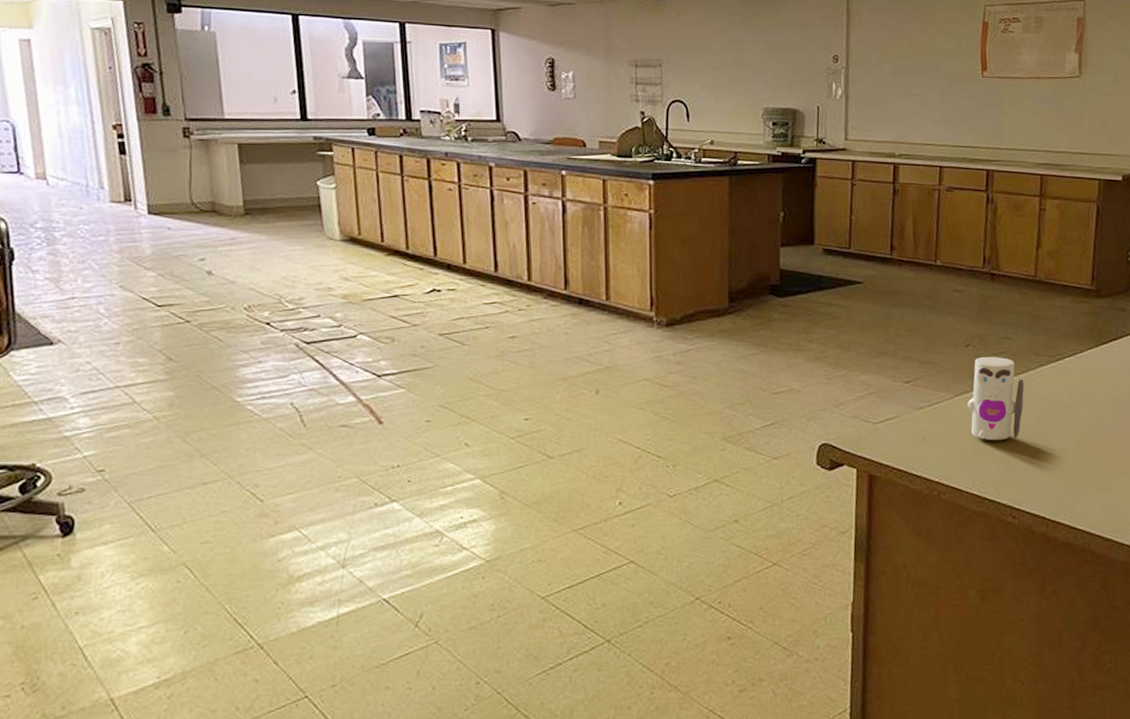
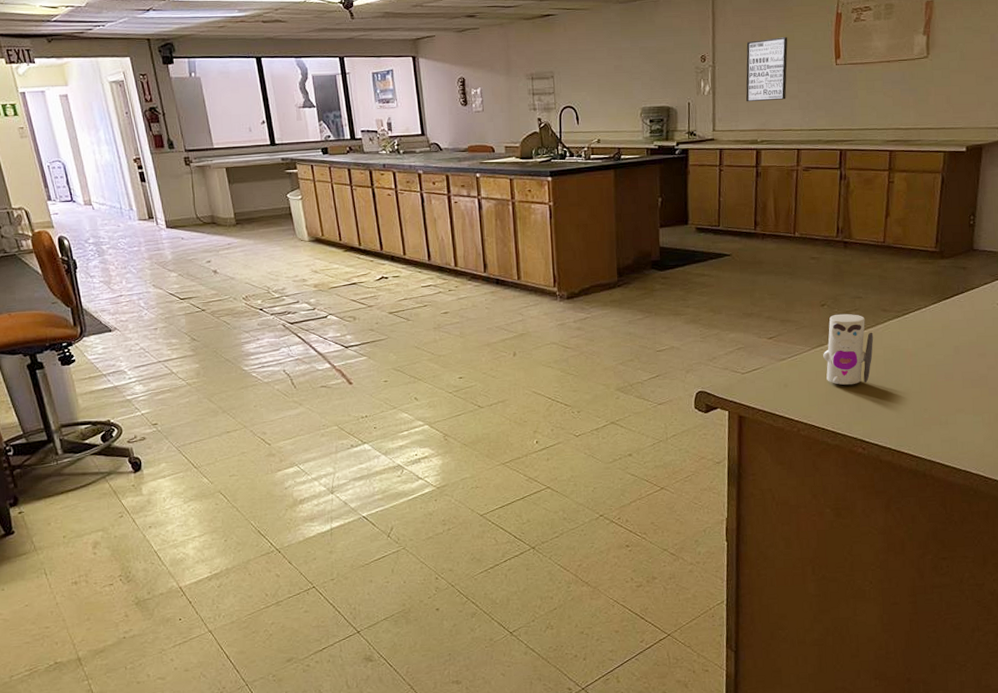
wall art: none [882,42,930,111] -> present [745,37,788,102]

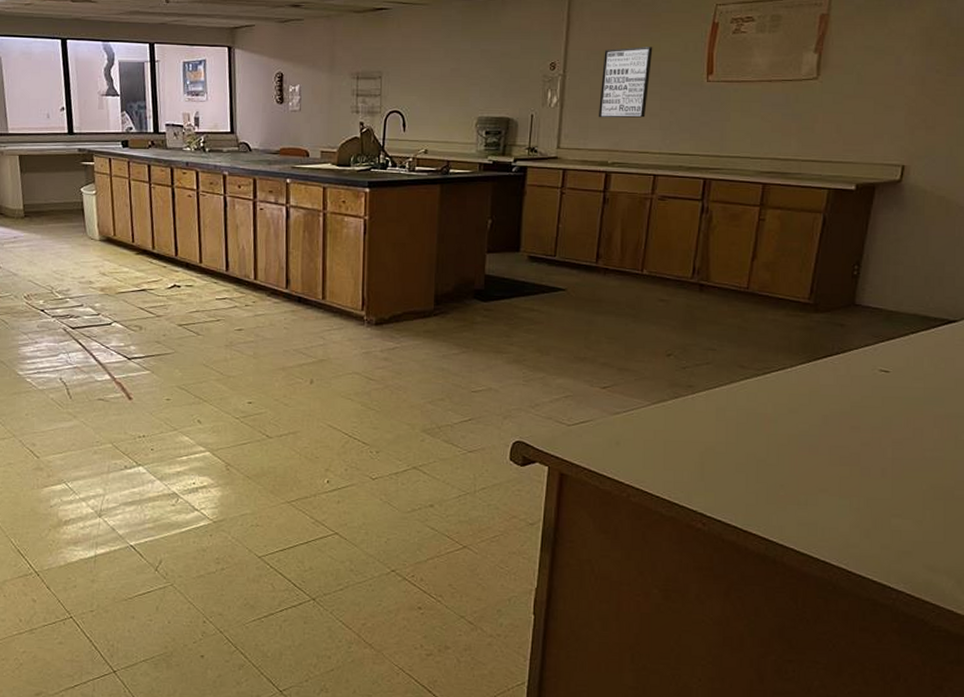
toy: present [823,313,874,385] -> none [664,366,726,450]

